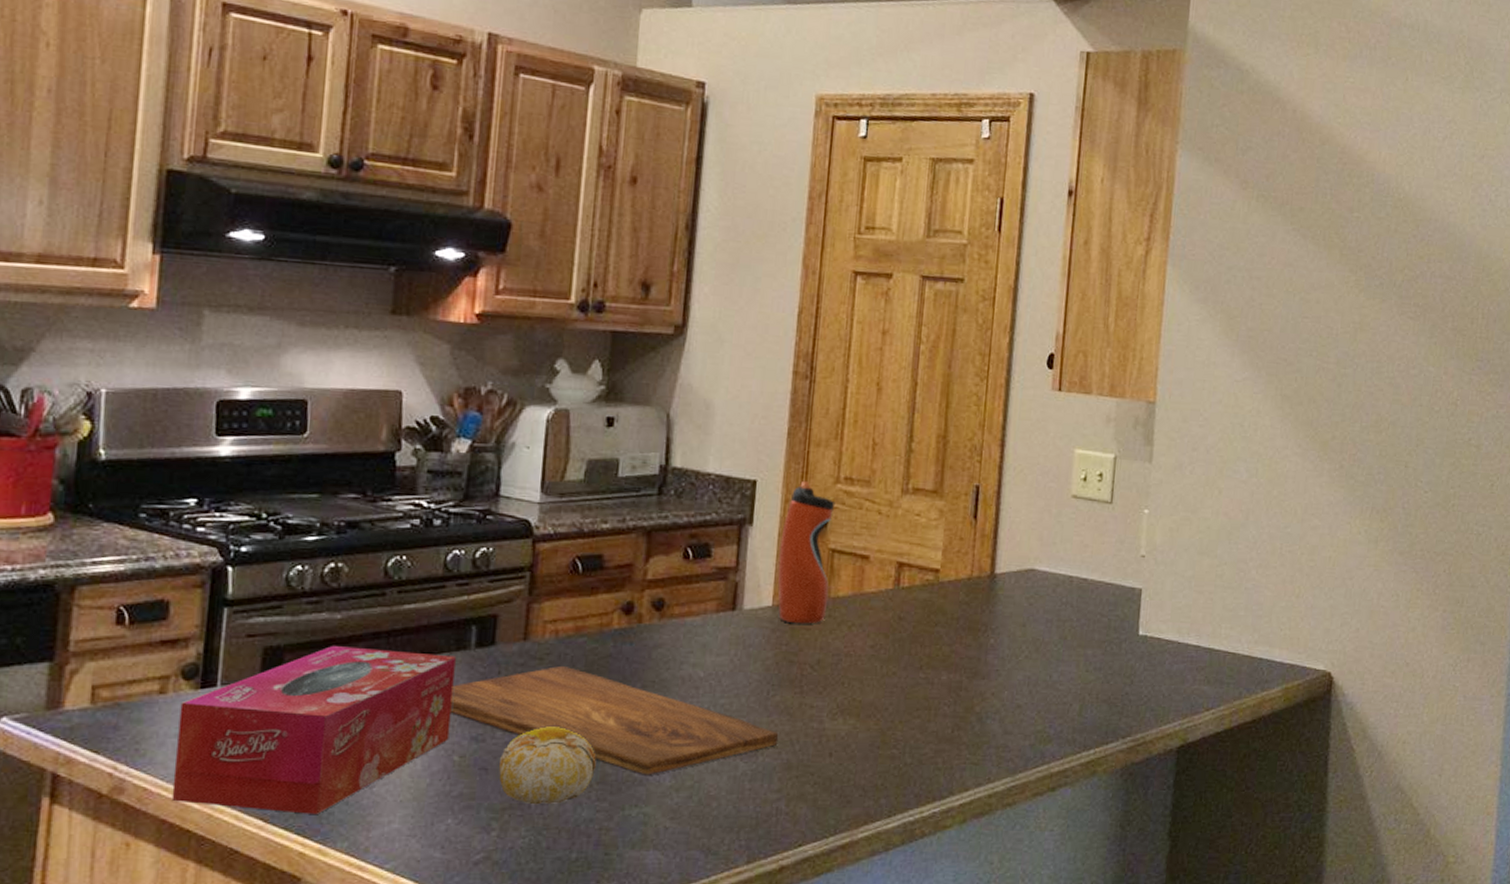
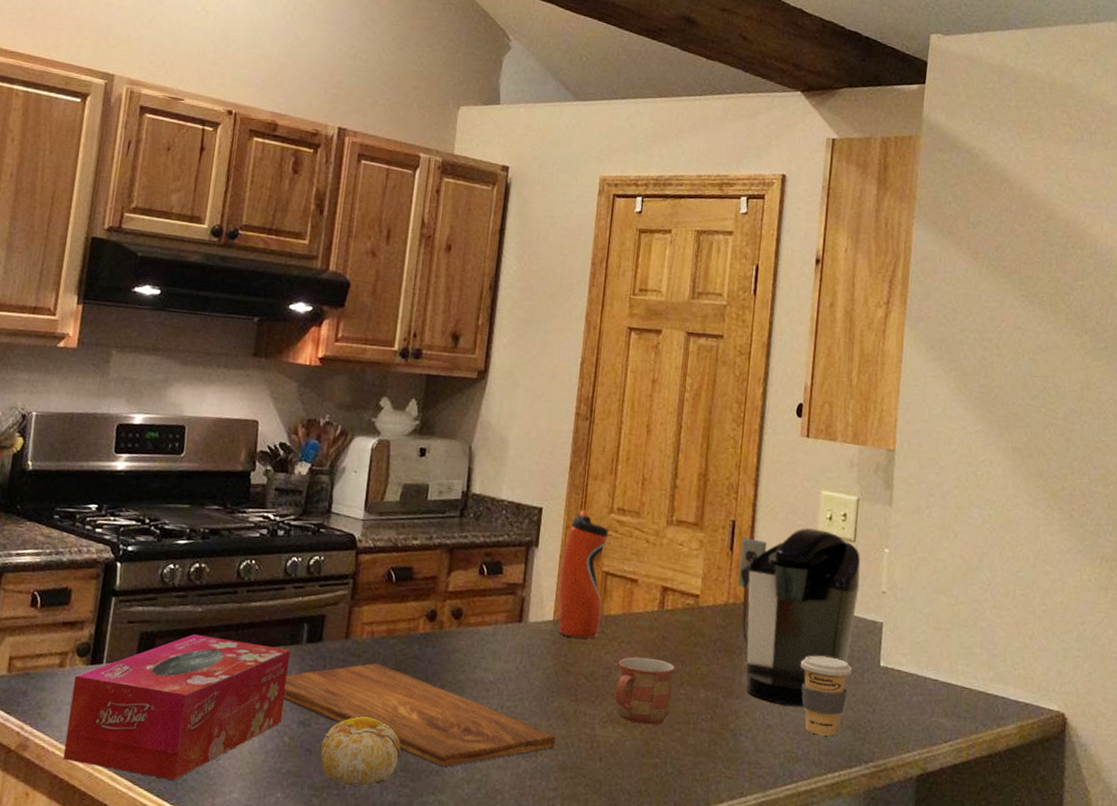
mug: none [845,640,914,714] -> present [614,657,675,725]
coffee maker: none [983,491,1118,683] -> present [738,528,861,707]
coffee cup: none [1052,627,1109,712] -> present [800,655,852,736]

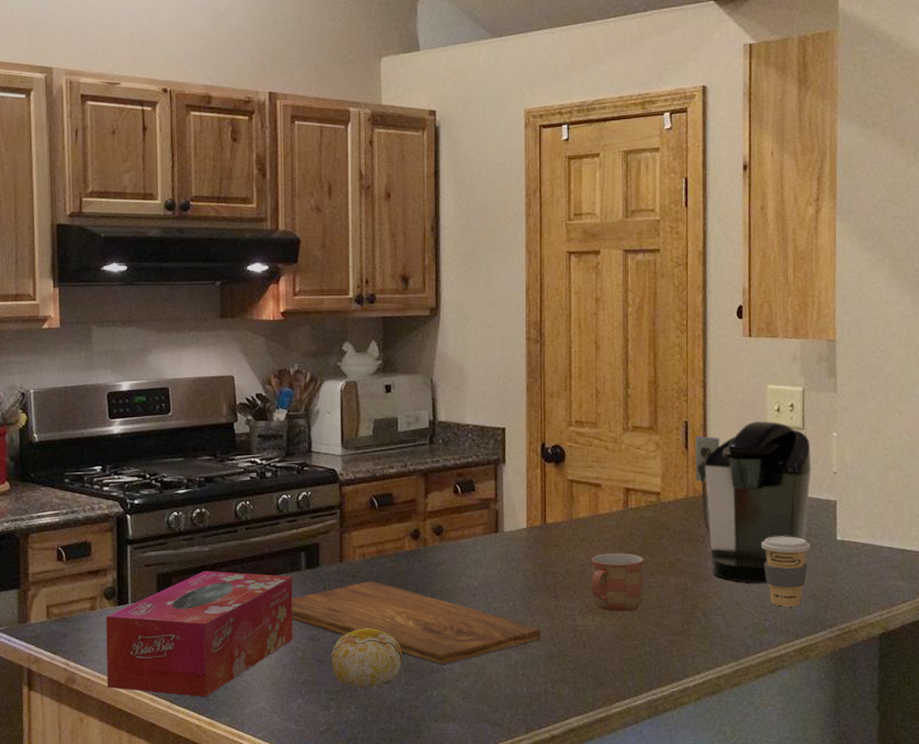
water bottle: present [558,509,610,639] -> none [529,425,571,542]

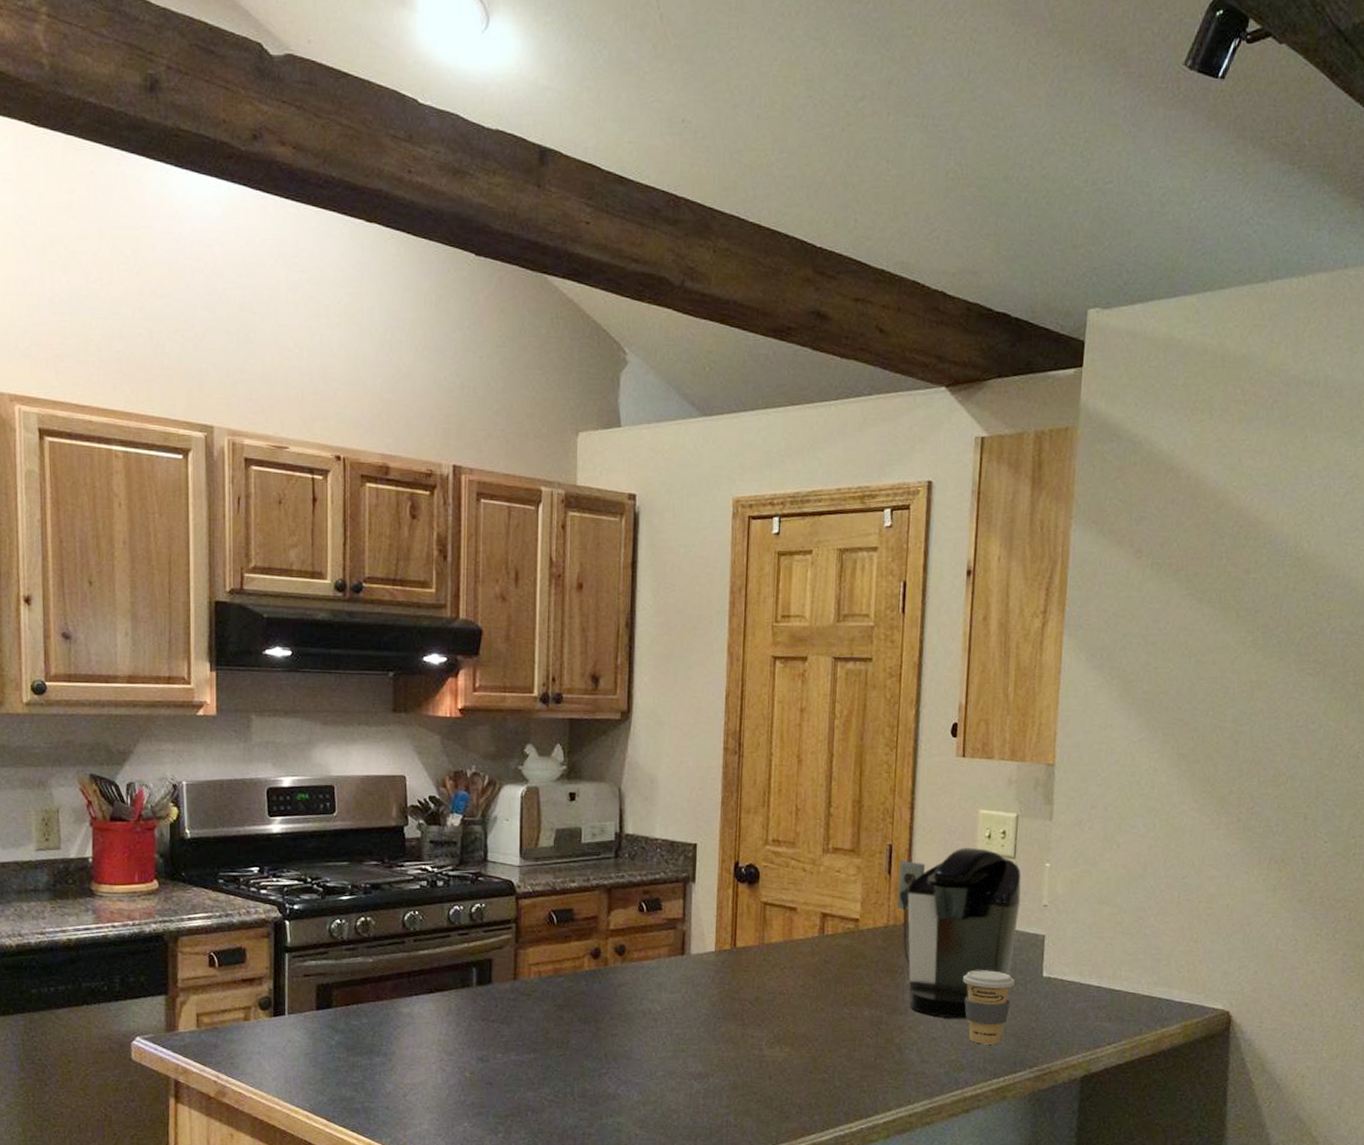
tissue box: present [106,570,293,697] -> none [259,983,462,1116]
cutting board: present [291,580,541,665] -> none [460,1000,726,1092]
fruit: present [330,628,403,688] -> none [500,1050,577,1113]
mug: present [590,553,644,612] -> none [780,981,838,1044]

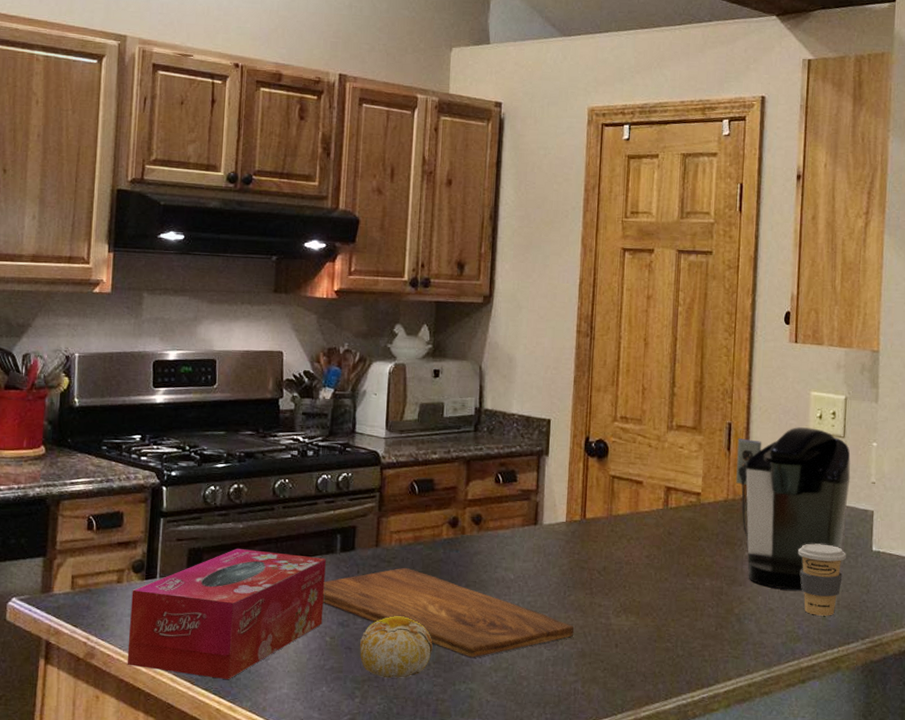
tissue box: none [259,983,462,1116] -> present [127,548,326,679]
cutting board: none [460,1000,726,1092] -> present [322,567,575,658]
fruit: none [500,1050,577,1113] -> present [359,616,433,679]

